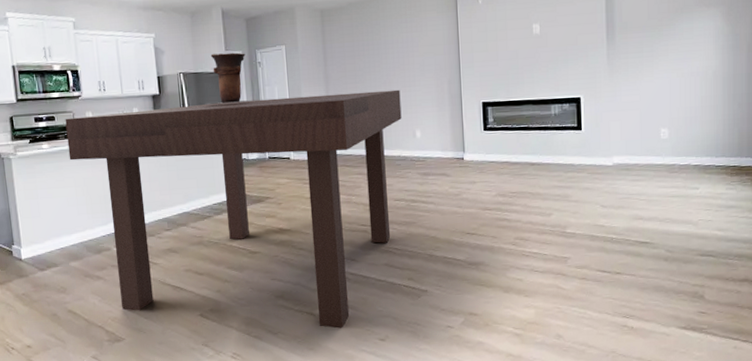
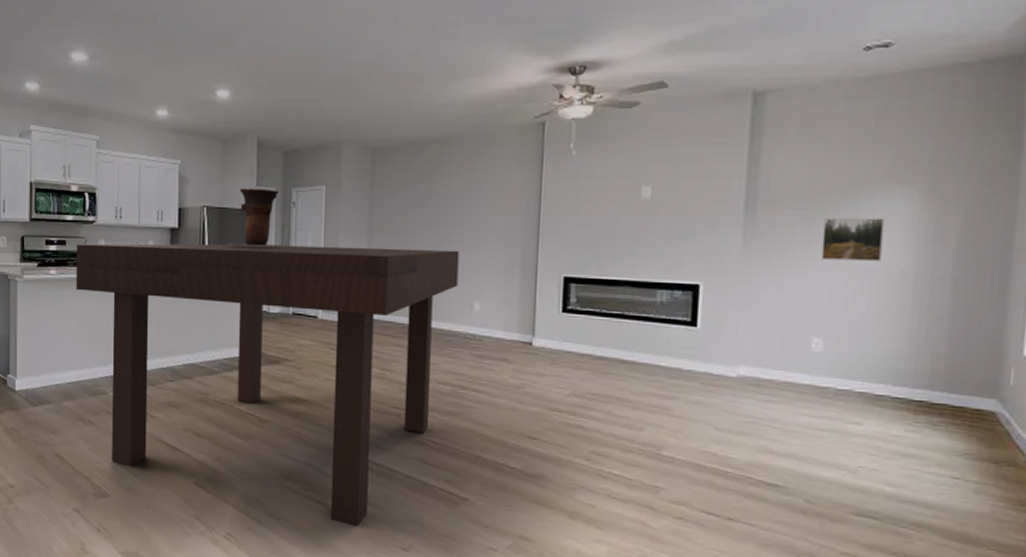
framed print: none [661,34,700,69] -> present [821,217,884,261]

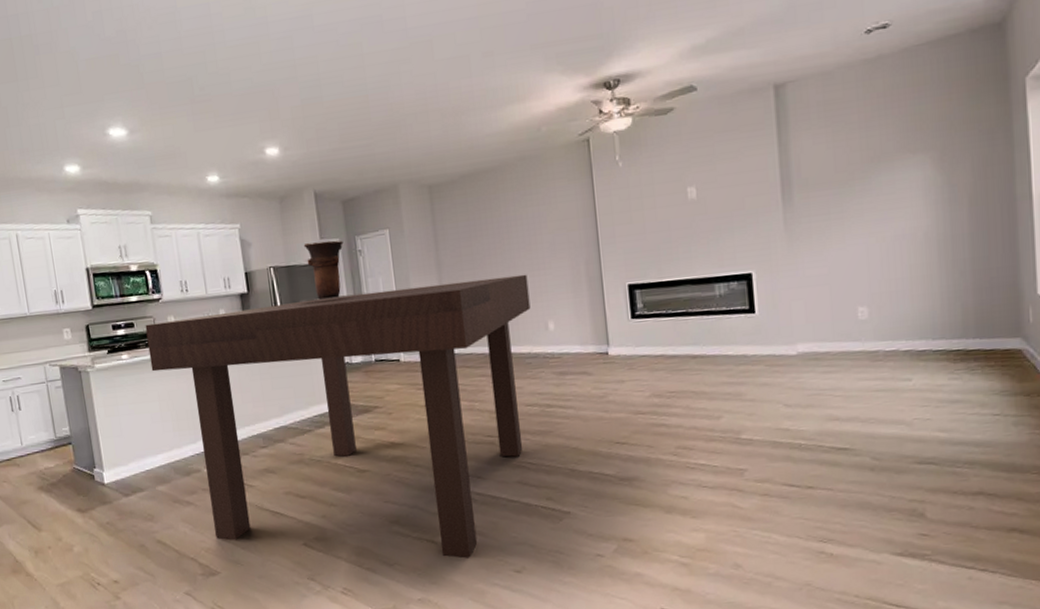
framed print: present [821,217,884,261] -> none [853,187,907,233]

